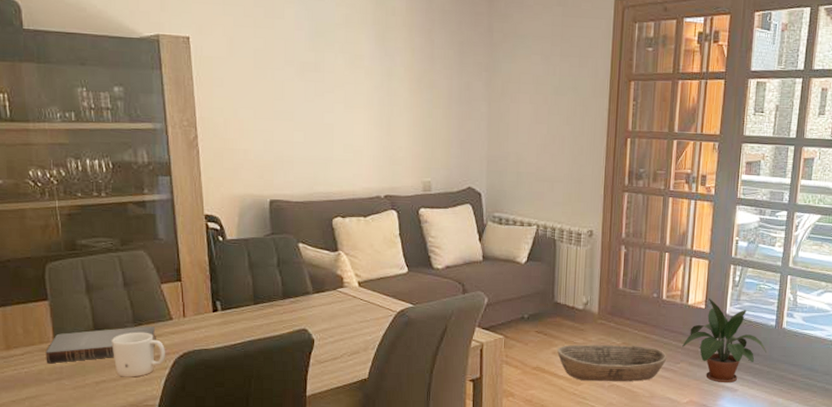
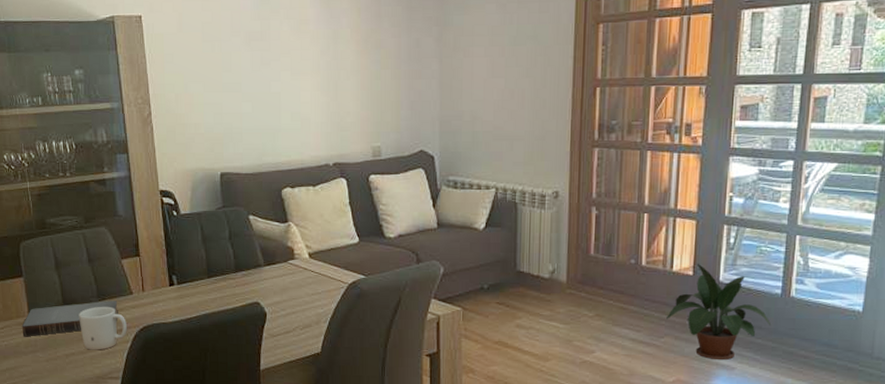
basket: present [557,344,667,382] -> none [521,316,649,358]

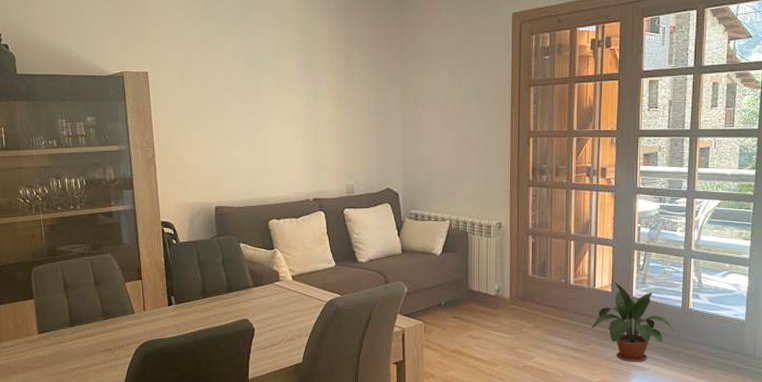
book: present [22,300,118,337] -> none [31,319,121,354]
mug: present [78,306,127,350] -> none [84,324,129,364]

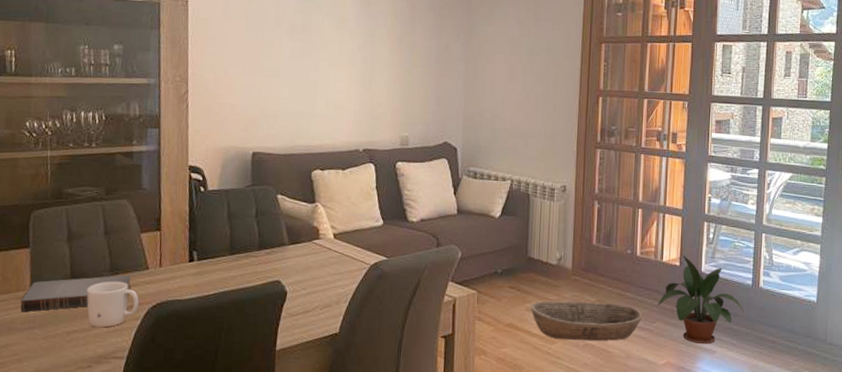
book: none [31,319,121,354] -> present [20,275,132,312]
mug: none [84,324,129,364] -> present [86,281,139,328]
basket: none [473,327,578,363] -> present [531,301,643,341]

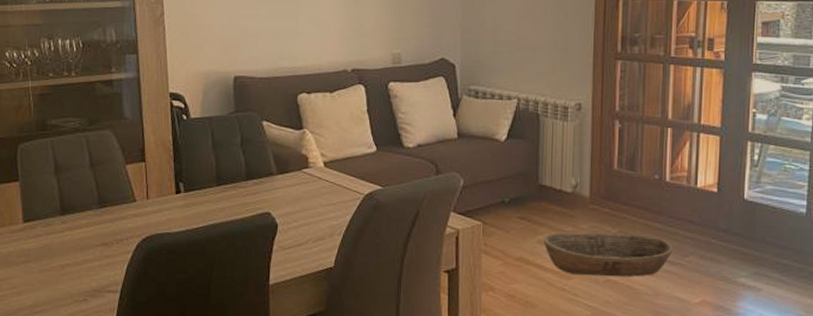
book: present [20,275,132,312] -> none [15,208,120,246]
mug: present [86,281,139,328] -> none [77,214,128,261]
potted plant: present [658,255,744,344] -> none [691,179,796,280]

